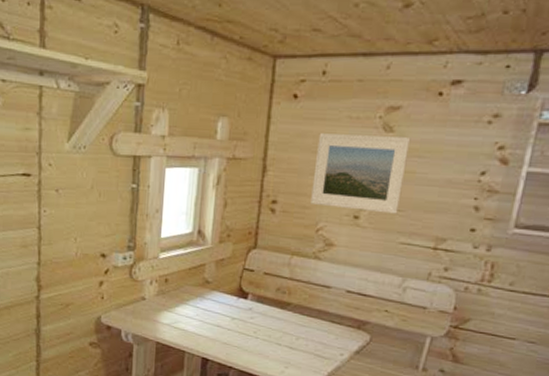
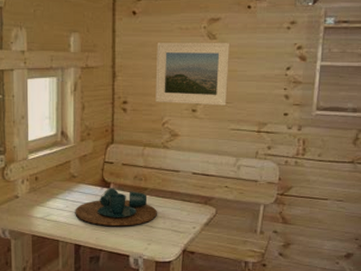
cup set: none [205,299,300,344] -> present [75,188,157,227]

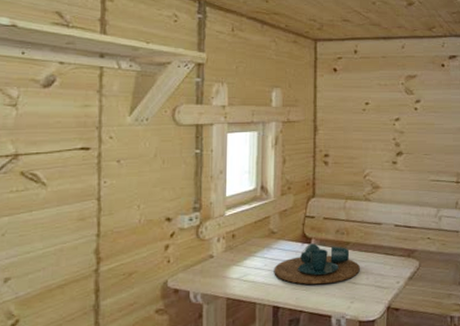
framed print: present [155,43,231,106] -> none [356,98,427,158]

